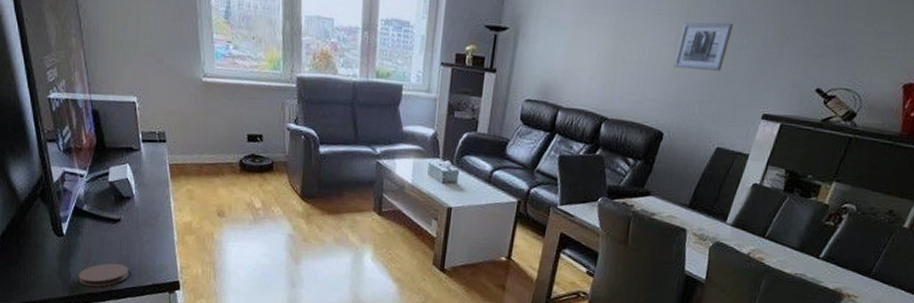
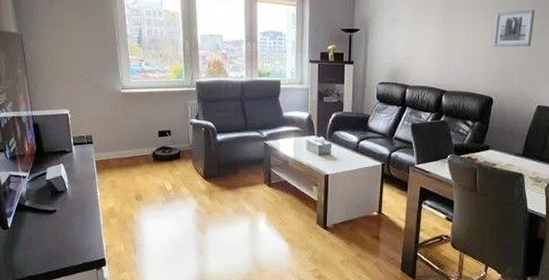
coaster: present [78,263,129,287] -> none [20,248,63,270]

